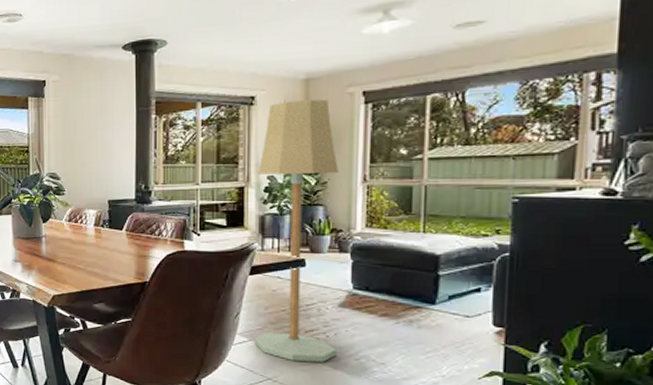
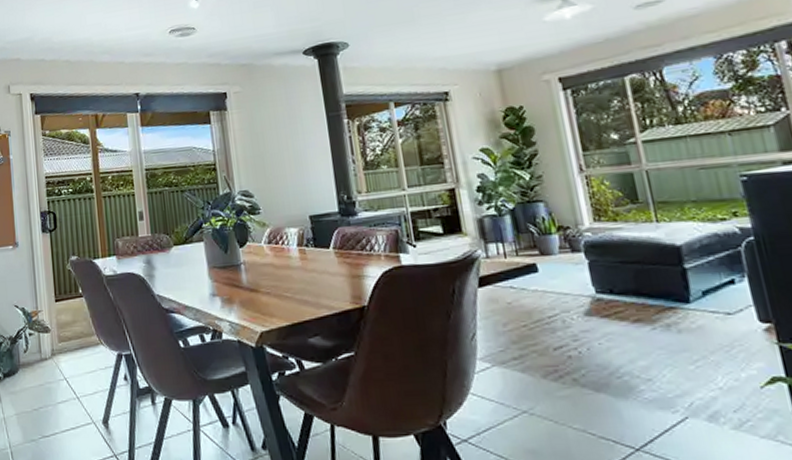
floor lamp: present [254,99,338,362] -> none [465,89,595,386]

